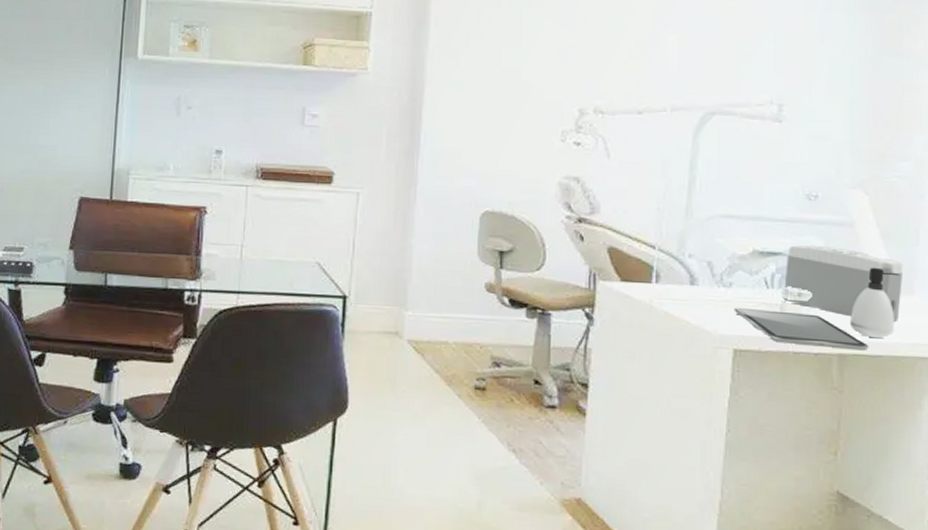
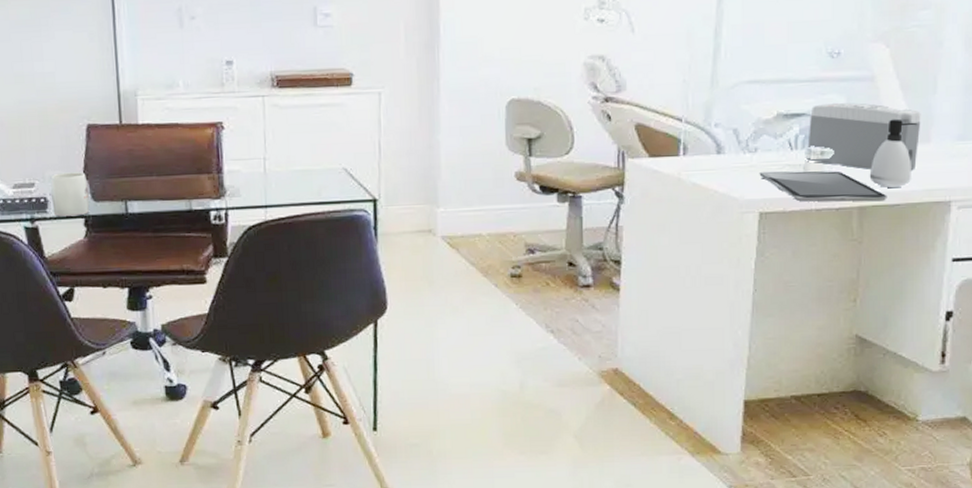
mug: none [37,240,73,284] -> present [51,172,90,217]

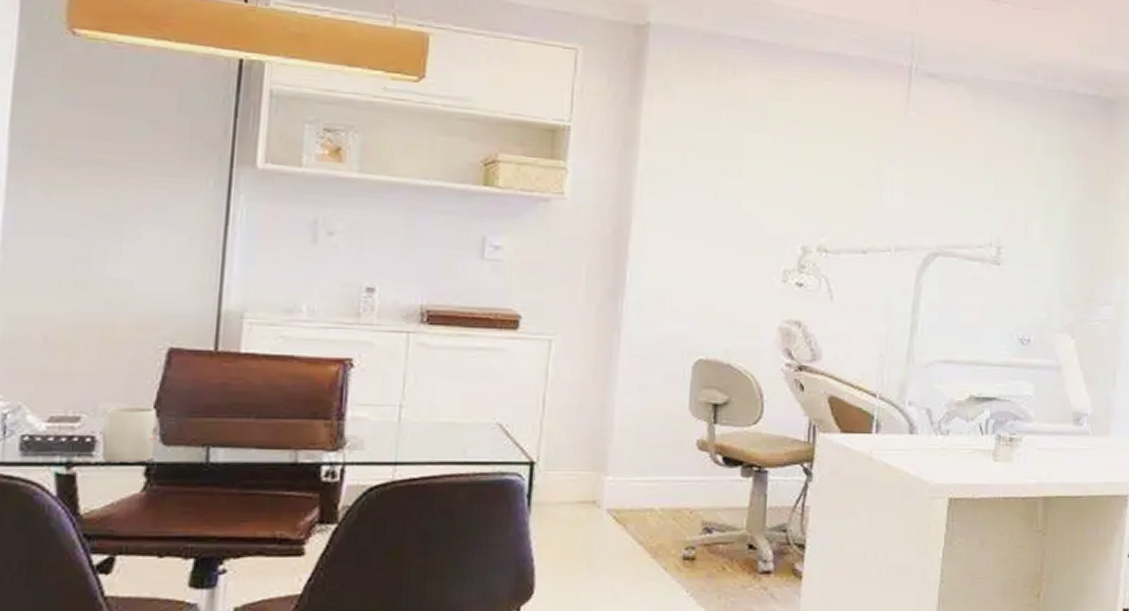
tablet: present [759,171,887,202] -> none [950,455,1070,492]
battery: present [806,102,921,170] -> none [996,389,1102,462]
soap dispenser: present [869,118,918,189] -> none [1054,409,1099,480]

